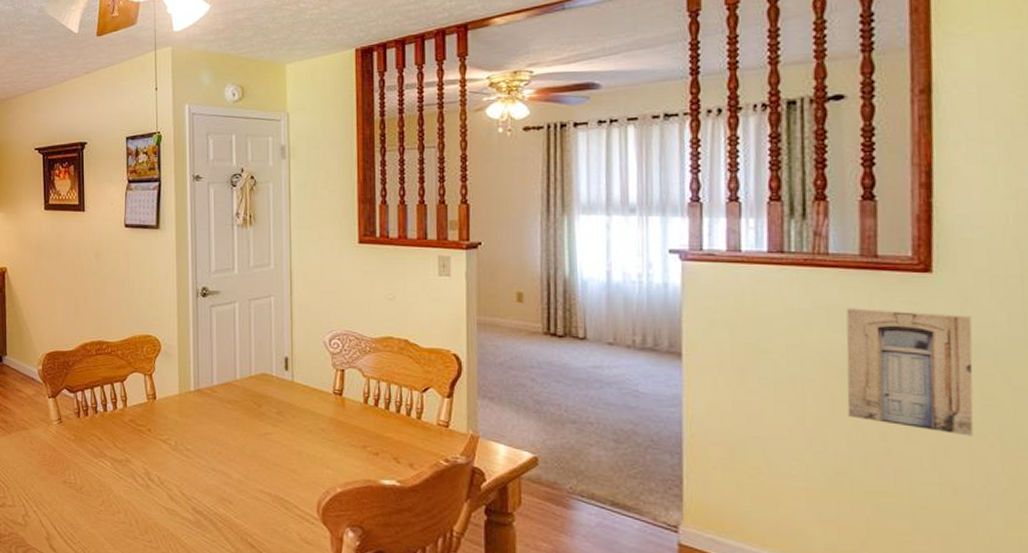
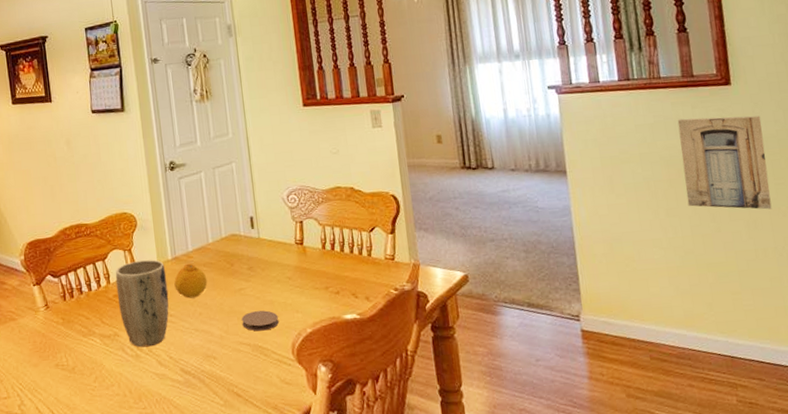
plant pot: none [133,387,187,479] -> present [115,259,169,348]
fruit: none [194,398,231,435] -> present [174,263,208,299]
coaster: none [264,459,305,483] -> present [242,310,279,332]

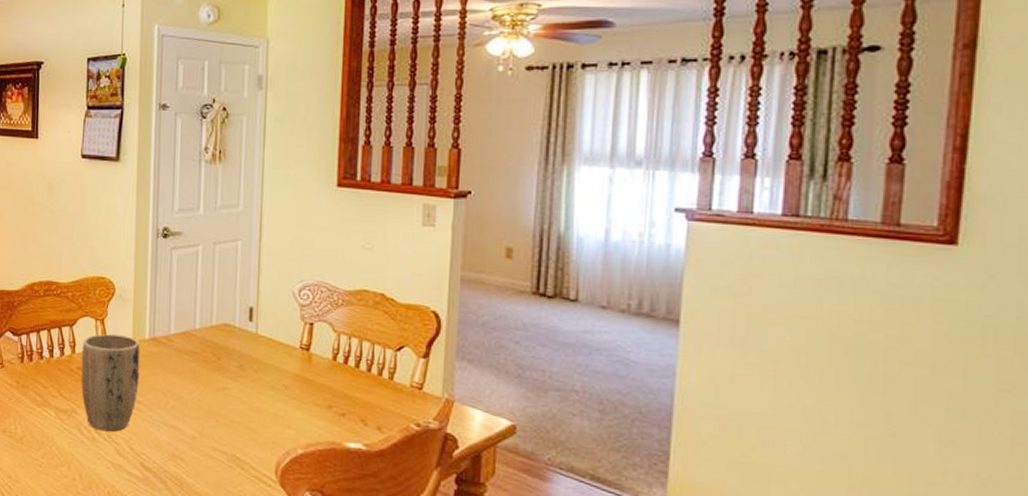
fruit: present [174,263,208,299] -> none [148,347,187,388]
coaster: present [242,310,279,332] -> none [221,416,265,442]
wall art: present [677,115,772,210] -> none [852,279,996,422]

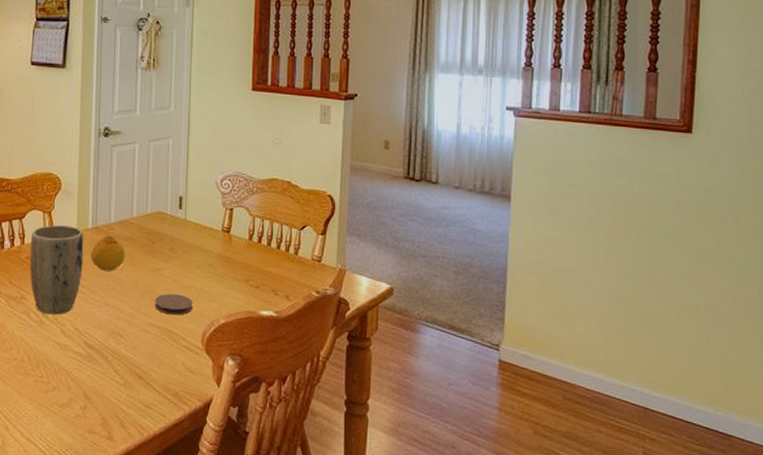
fruit: none [148,347,187,388] -> present [90,235,126,272]
coaster: none [221,416,265,442] -> present [155,294,193,315]

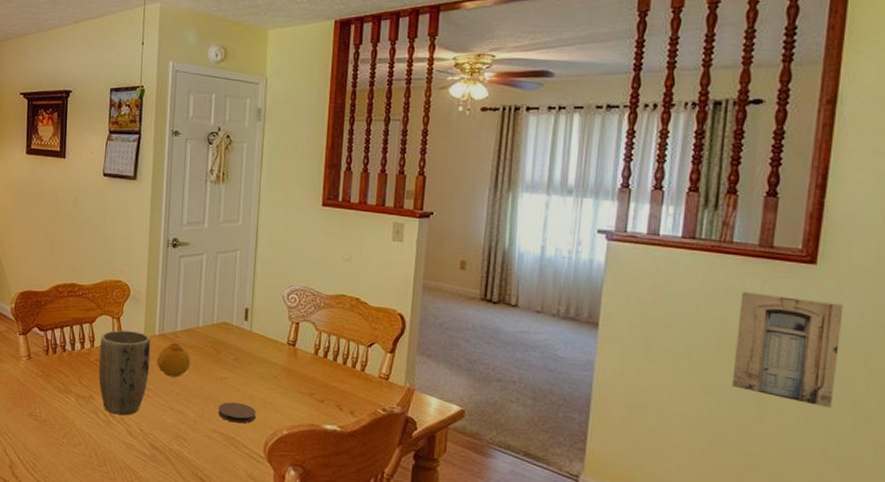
wall art: none [628,160,716,266] -> present [732,291,844,408]

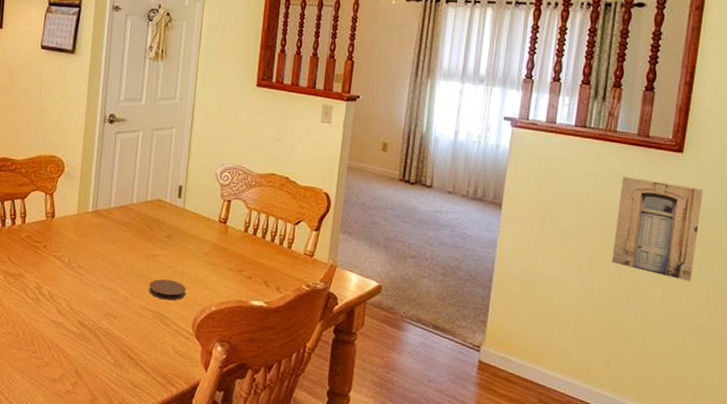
plant pot: present [98,330,151,416] -> none [29,206,84,294]
fruit: present [157,342,191,378] -> none [89,219,124,255]

